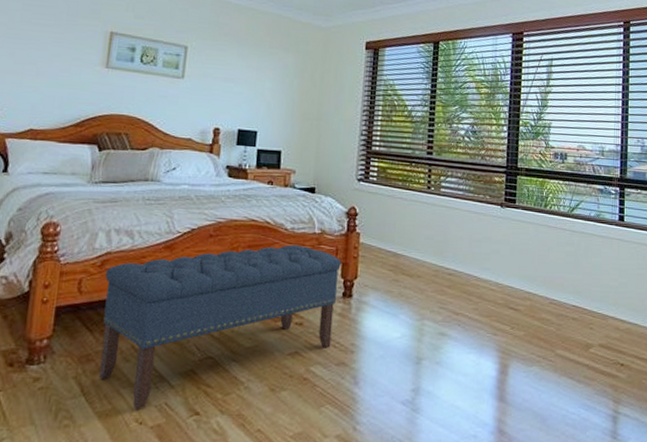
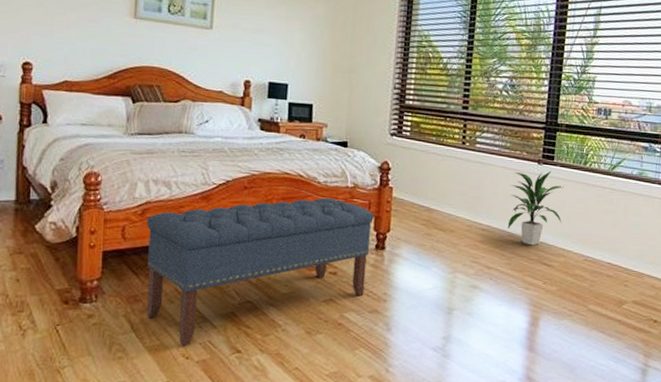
indoor plant: none [473,213,527,290] -> present [507,170,564,246]

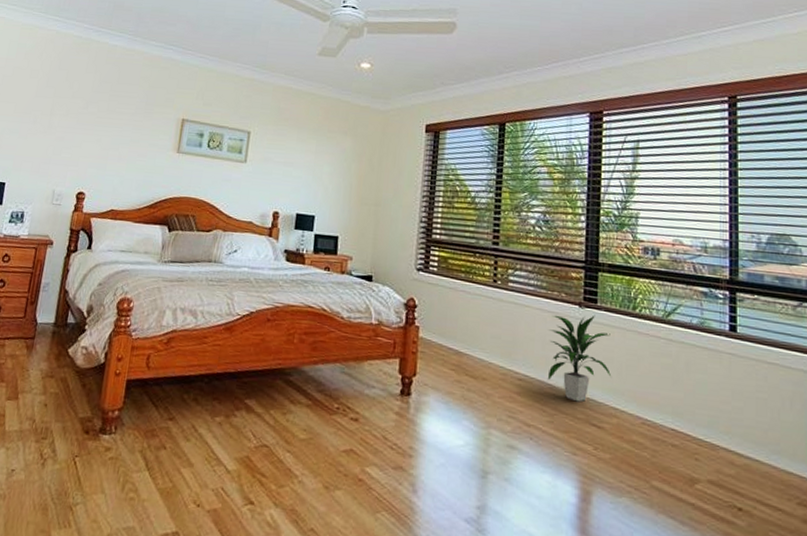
bench: present [147,197,374,346] -> none [162,334,399,491]

